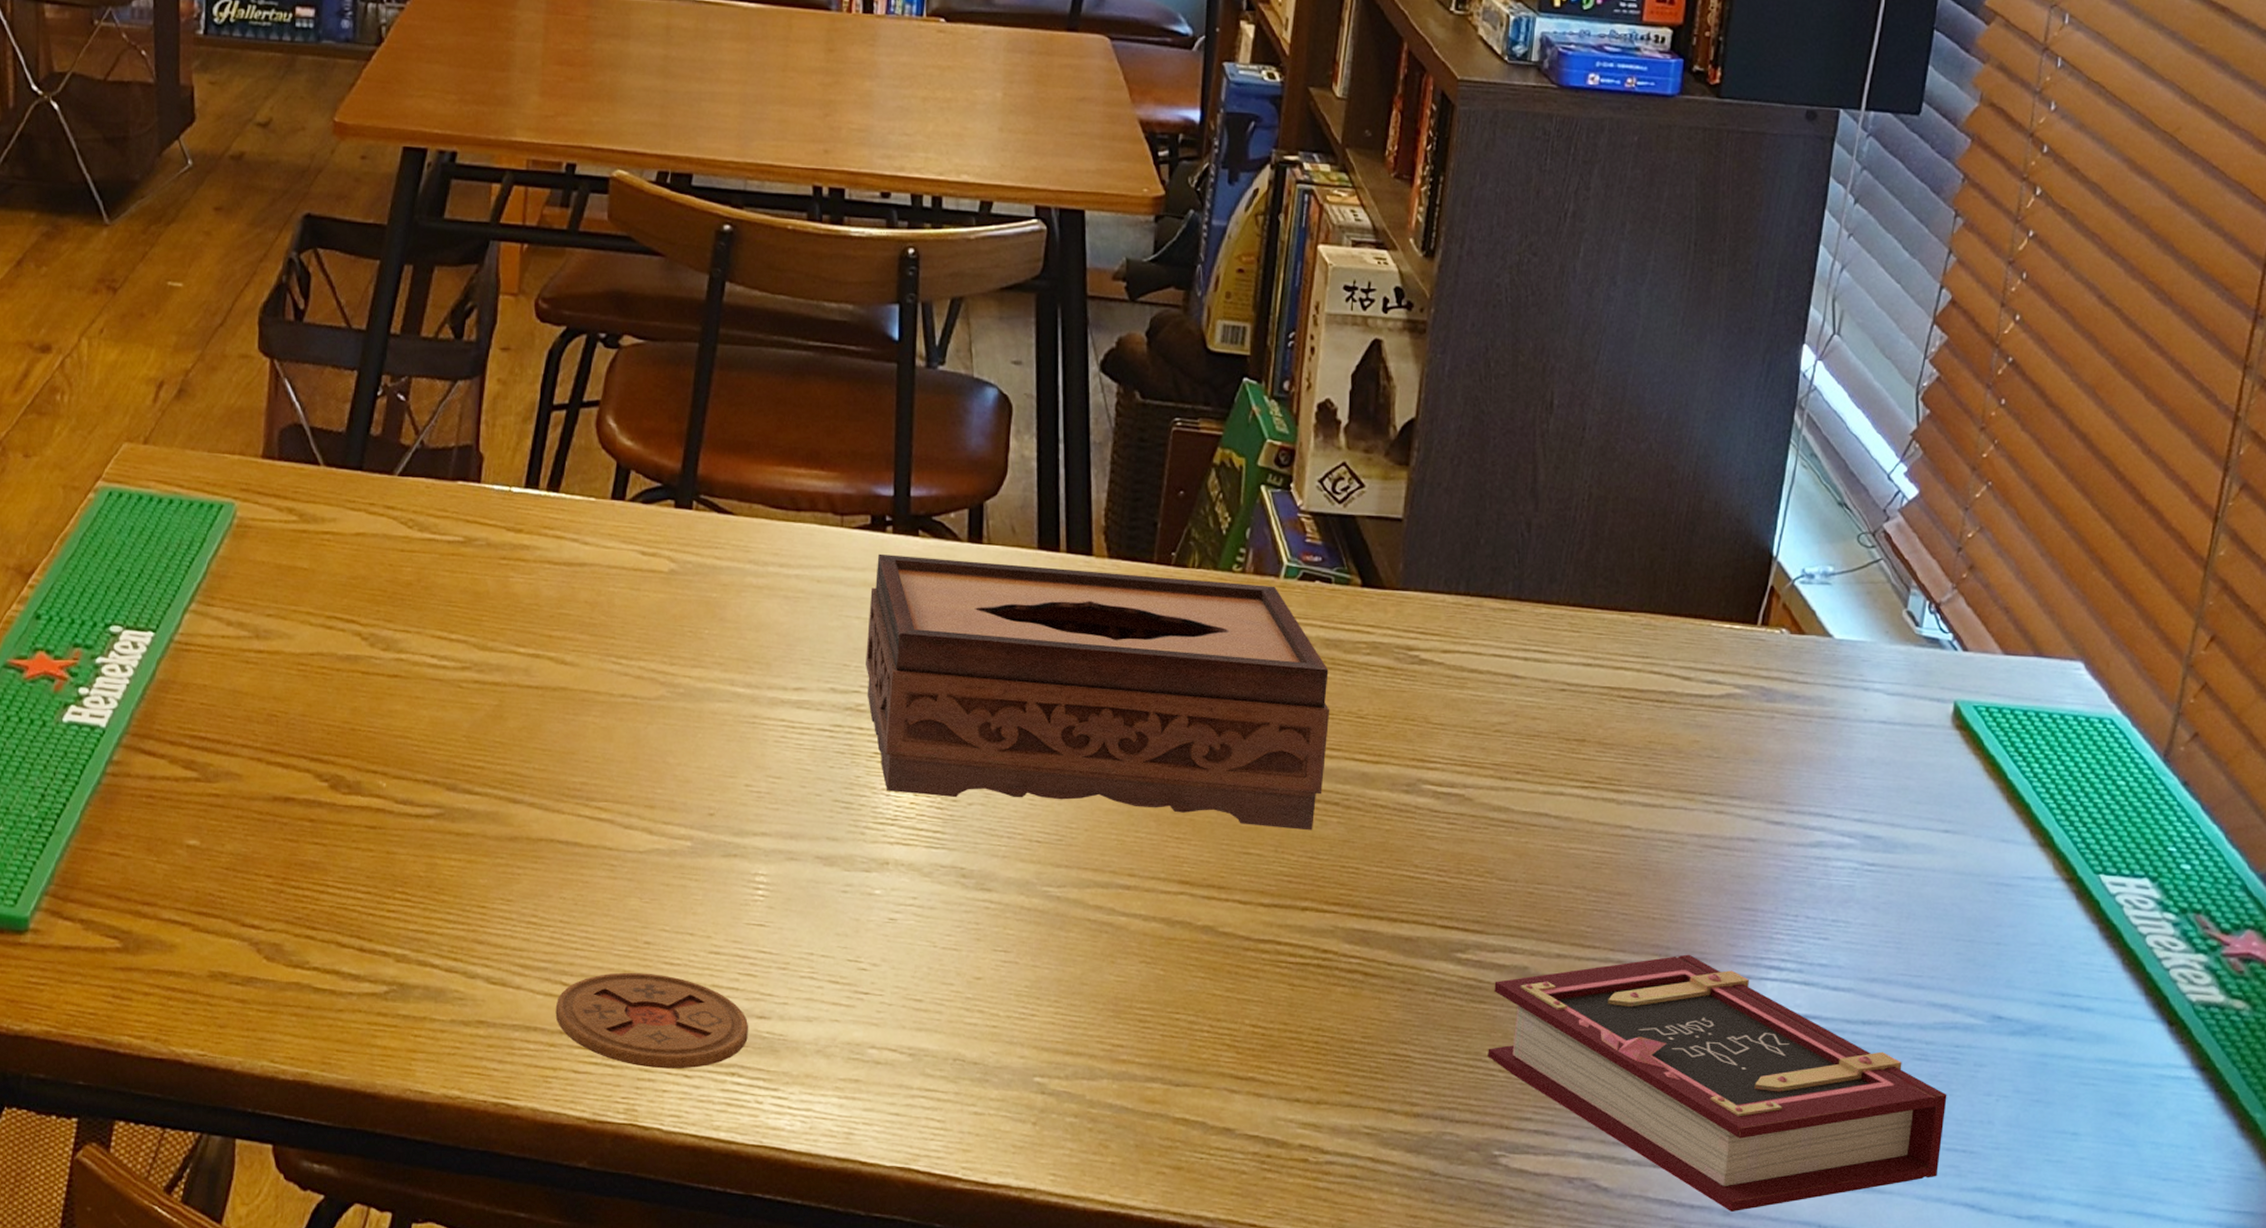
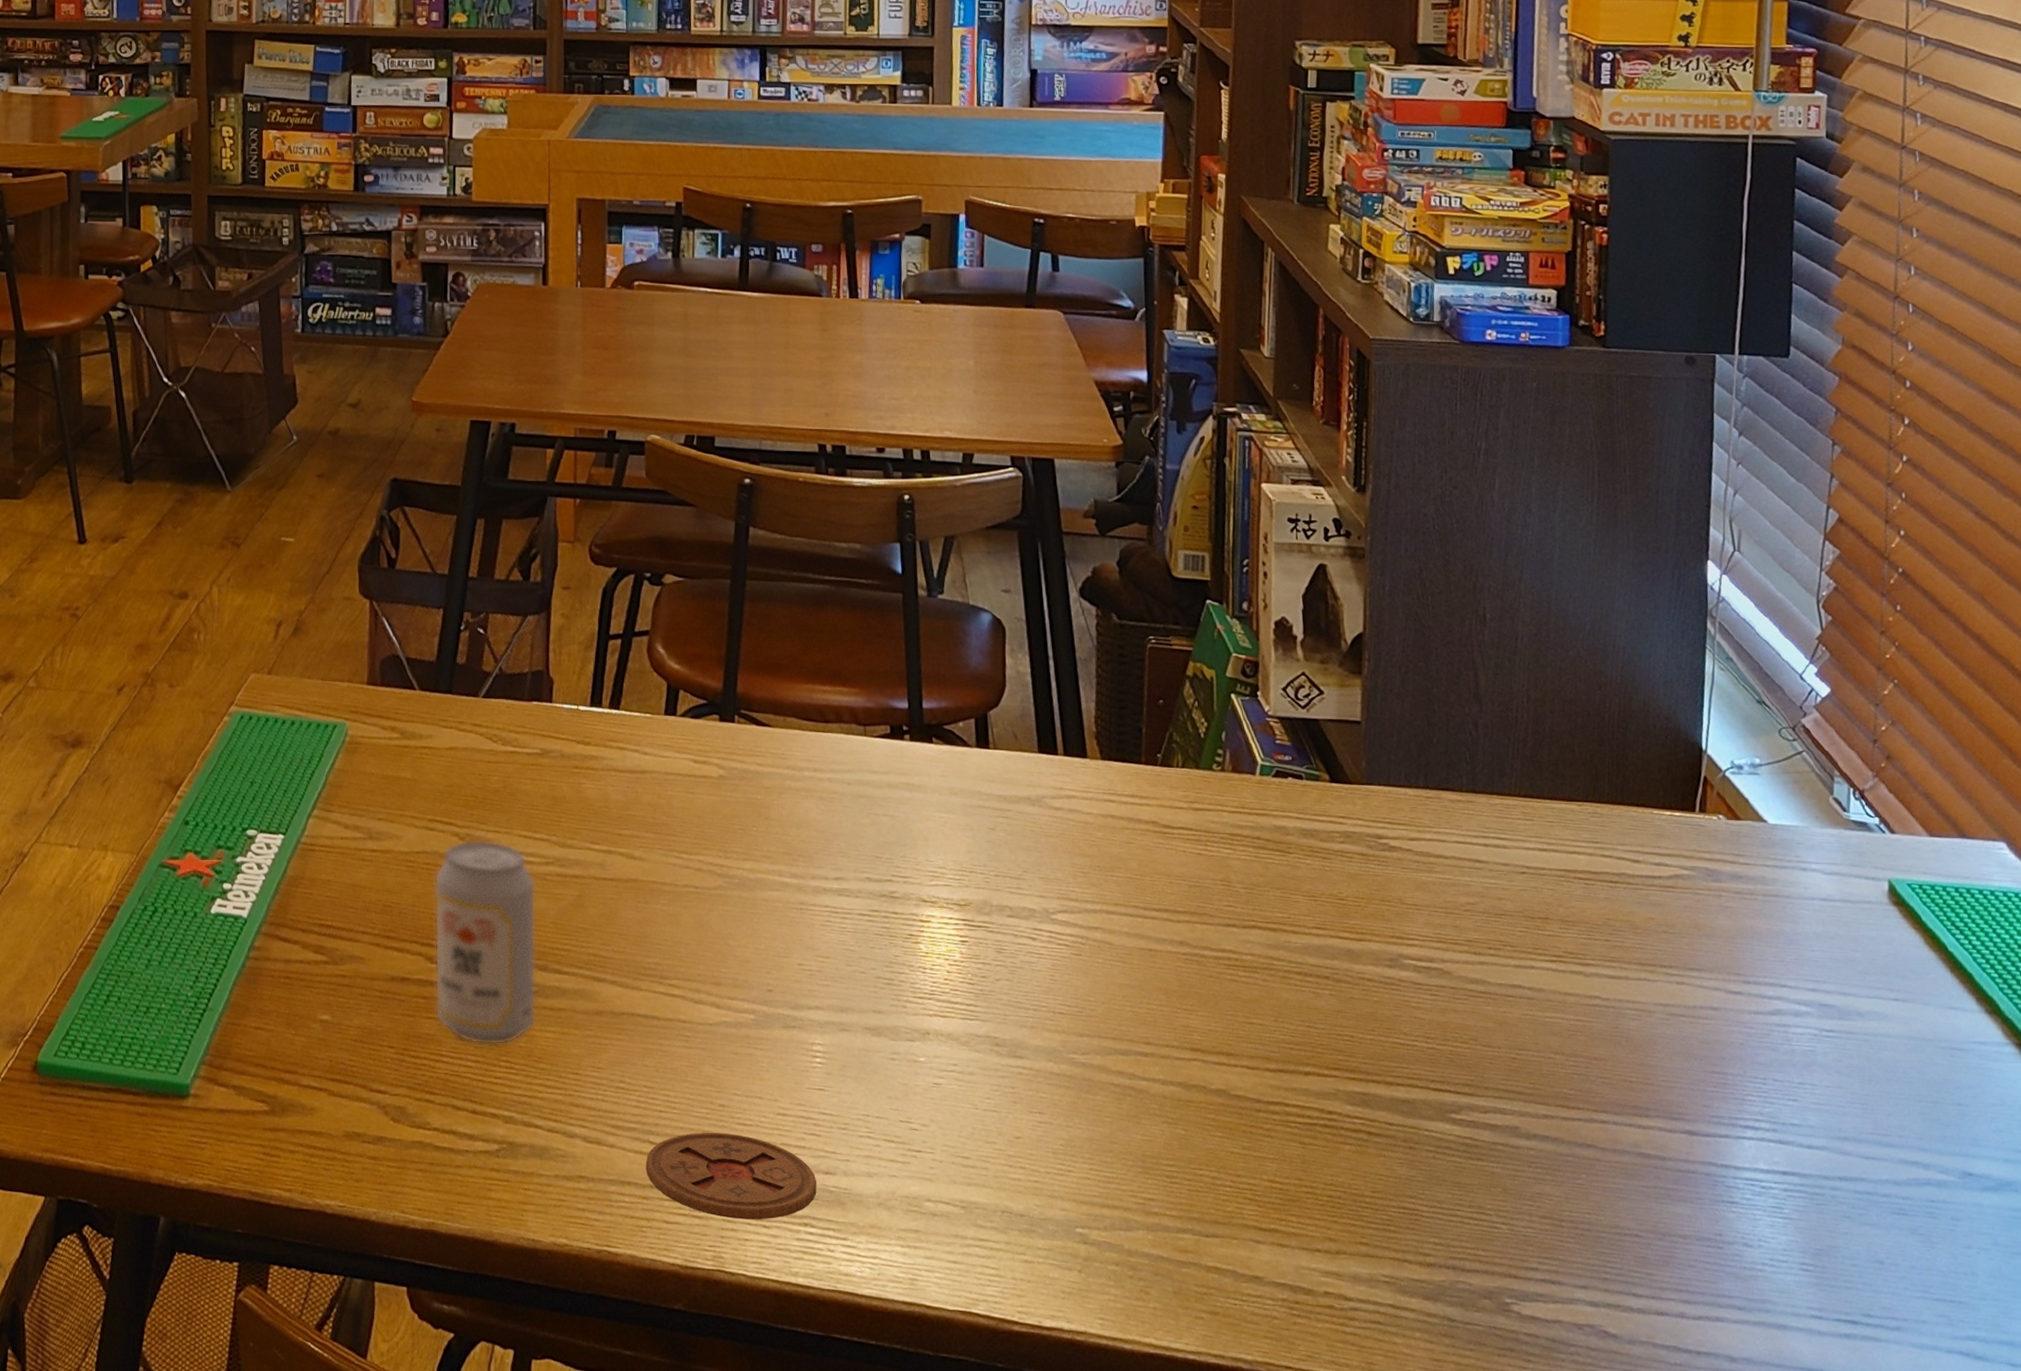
beverage can: none [322,640,448,875] -> present [434,840,536,1045]
tissue box: present [866,553,1330,831] -> none [894,759,1313,1002]
book: present [1488,954,1947,1212] -> none [1489,1114,1930,1358]

